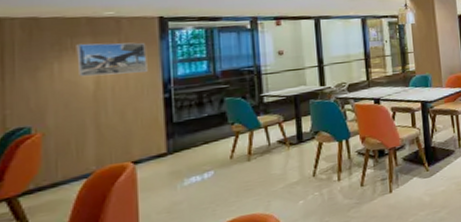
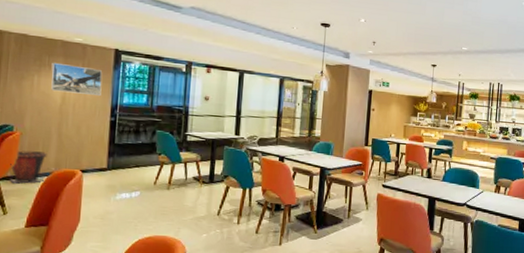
waste bin: none [32,150,84,197] -> present [10,150,47,184]

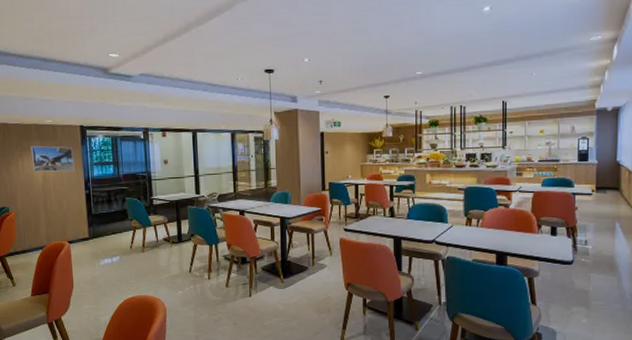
waste bin: present [10,150,47,184] -> none [11,228,41,258]

